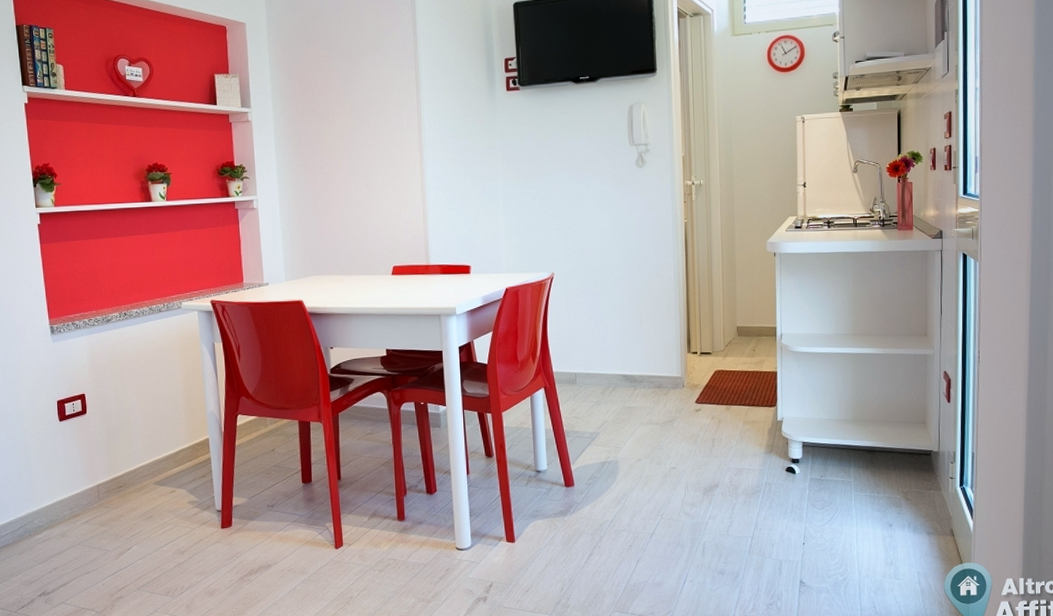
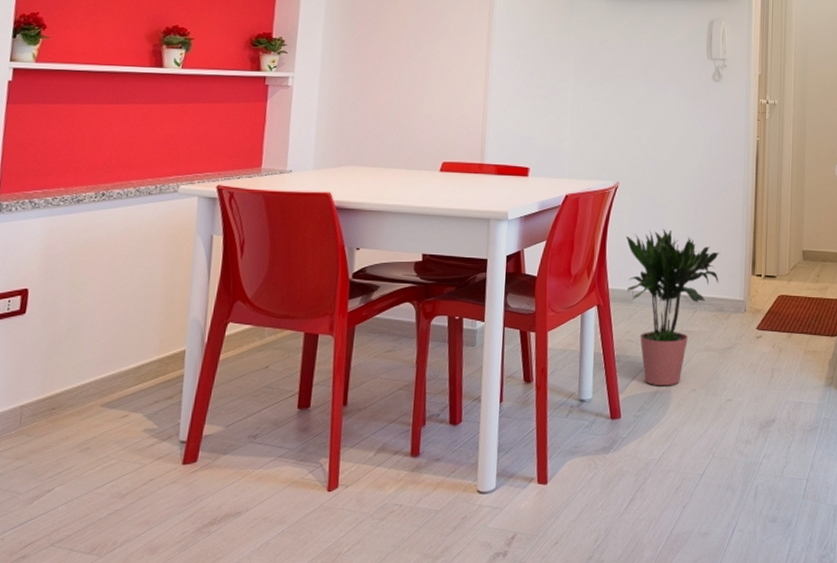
potted plant: none [564,314,656,457] -> present [625,229,721,386]

